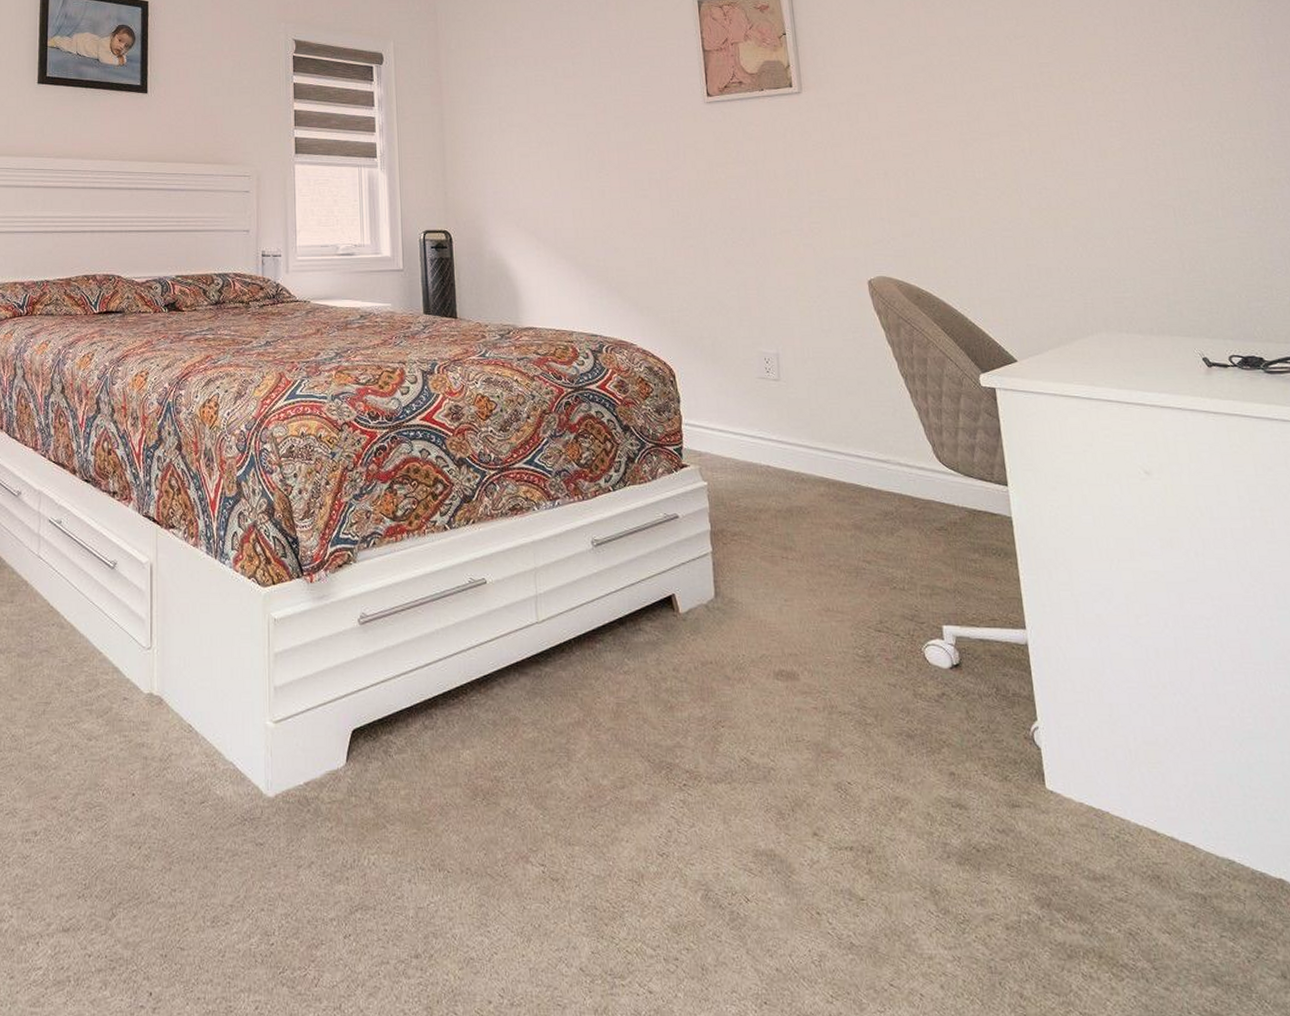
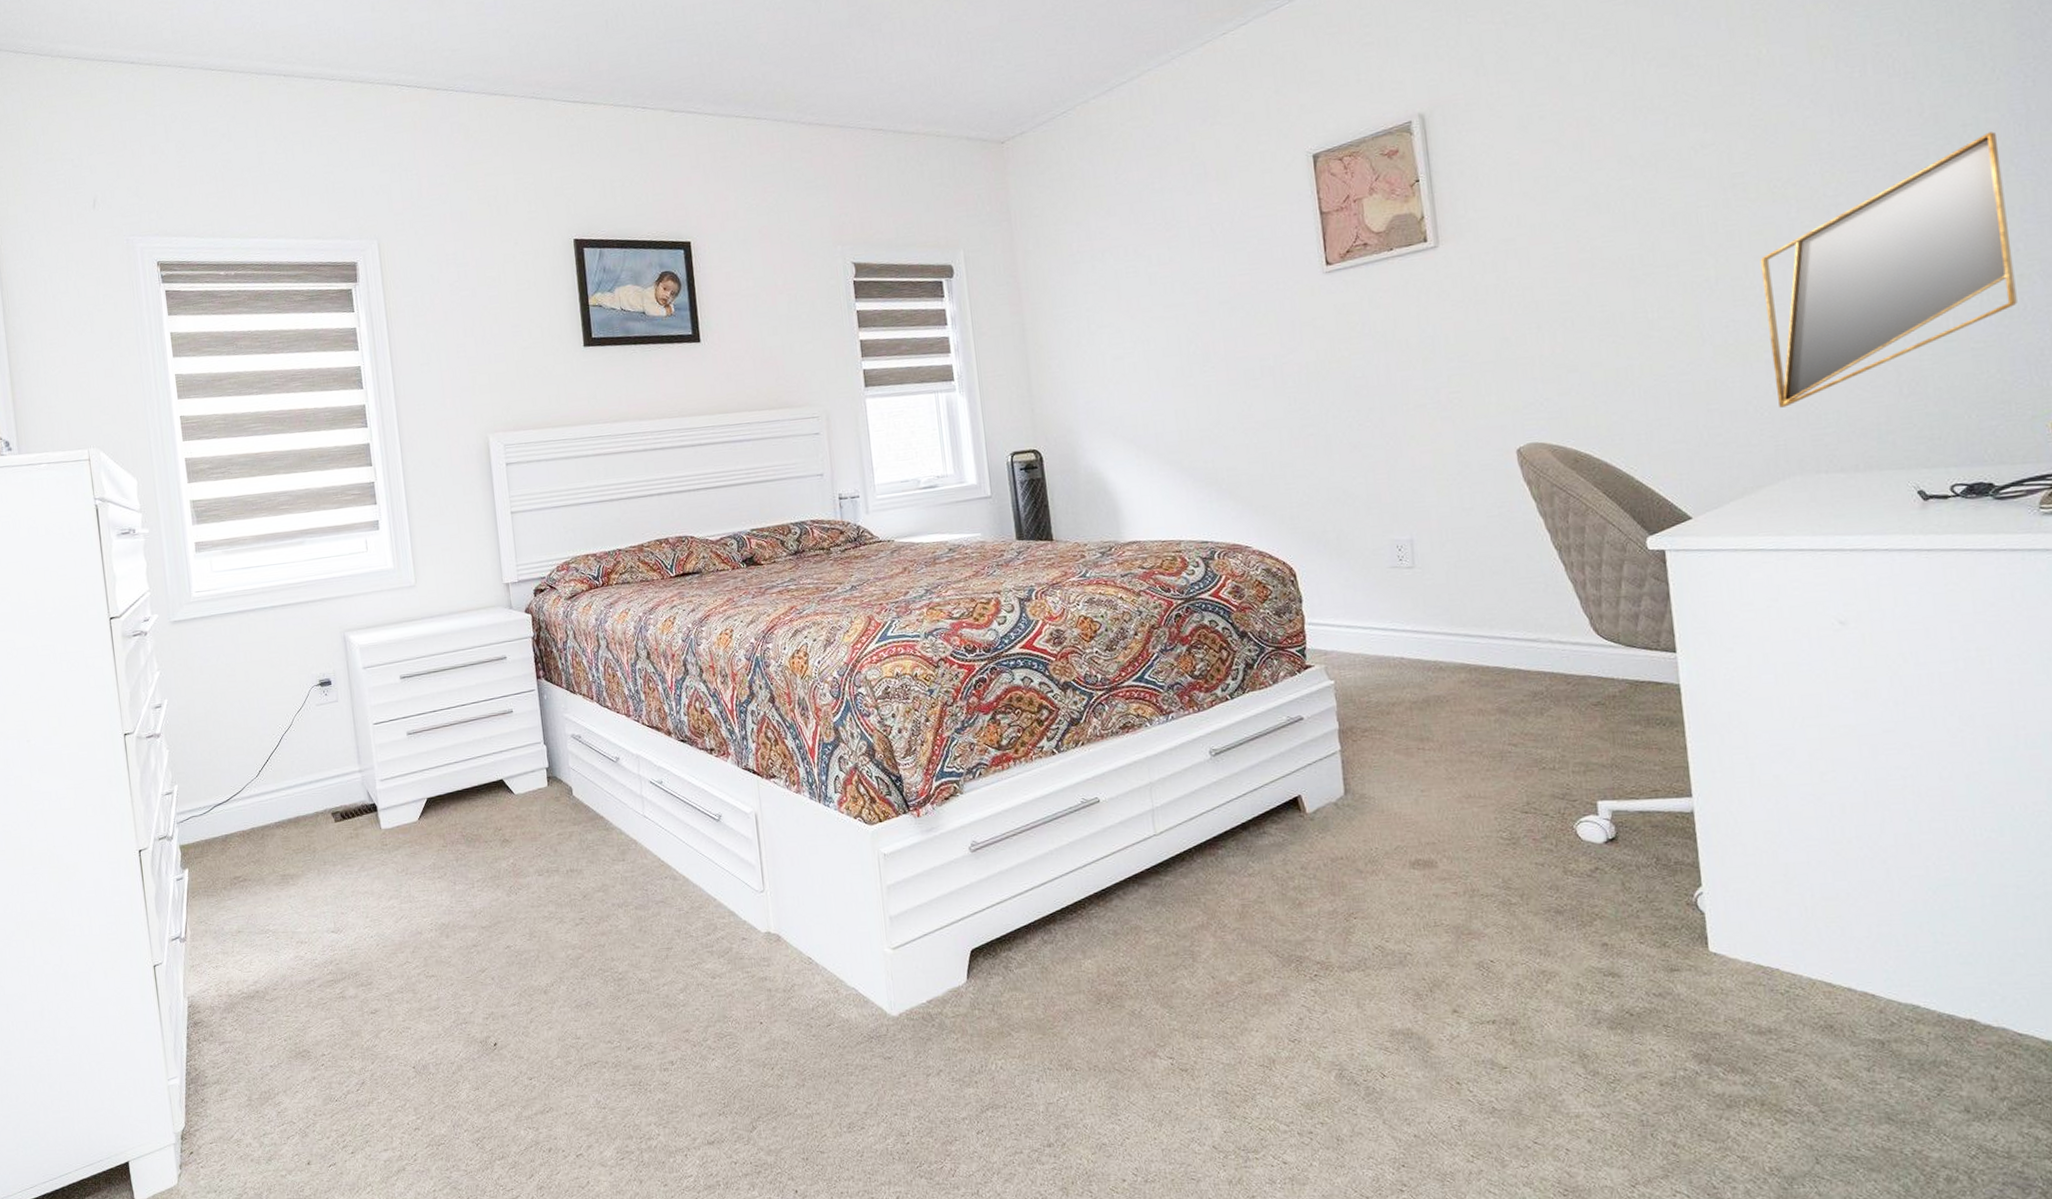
home mirror: none [1065,57,1271,270] -> present [1760,132,2017,408]

